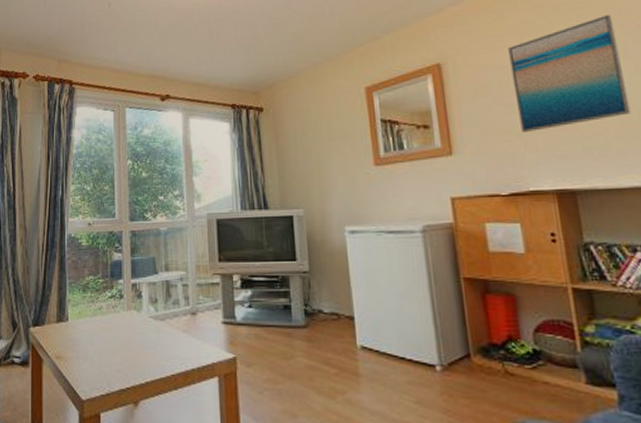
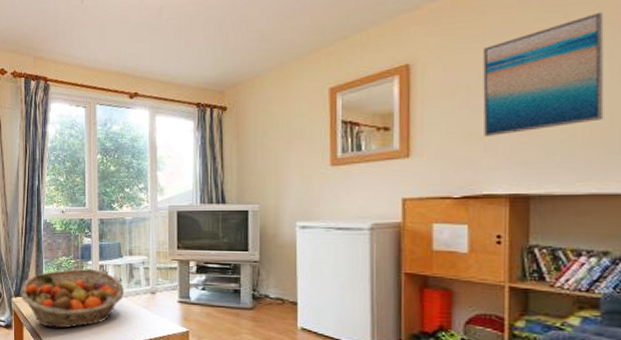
fruit basket: none [39,288,160,362] -> present [20,268,124,329]

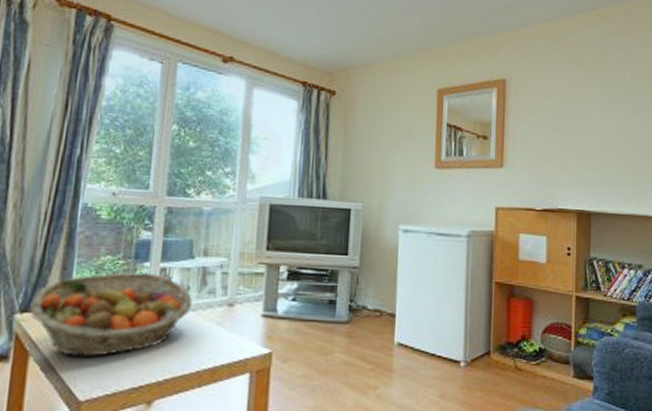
wall art: present [483,11,605,136] -> none [559,63,639,156]

